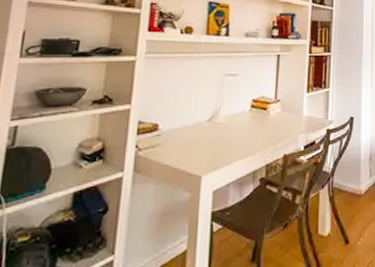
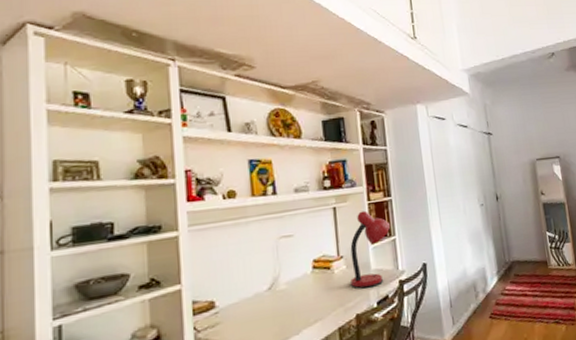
desk lamp: none [282,62,327,132] -> present [350,210,391,289]

